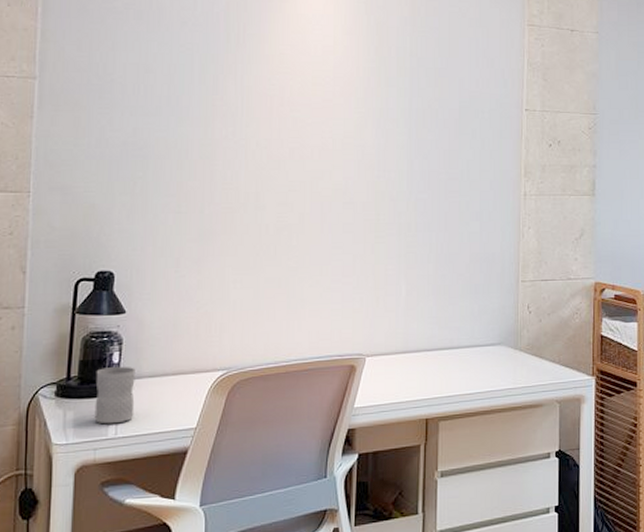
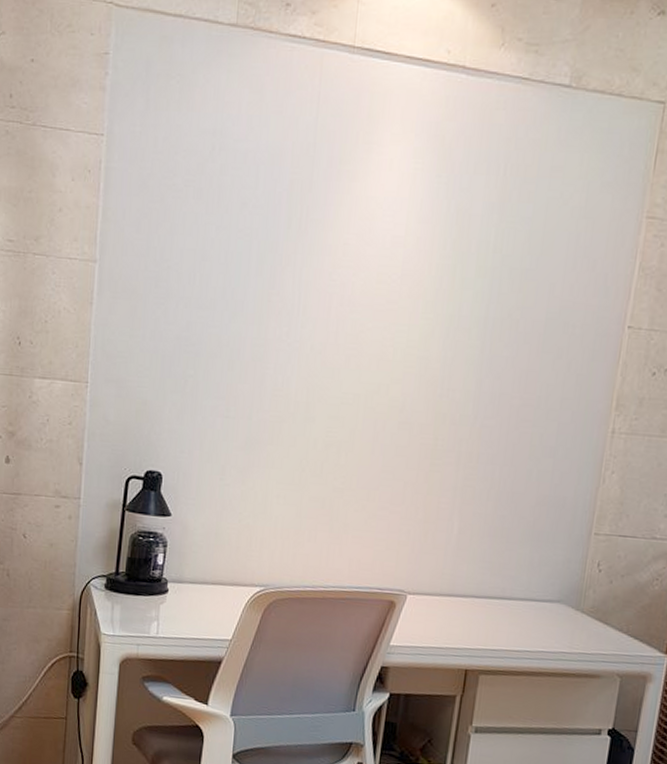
mug: present [94,366,136,424] -> none [138,567,178,624]

